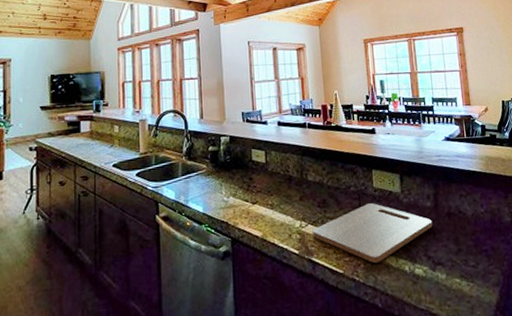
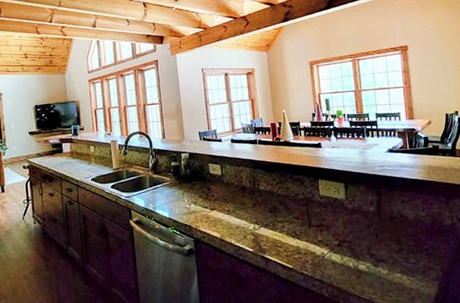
cutting board: present [312,203,433,263] -> none [265,209,376,260]

